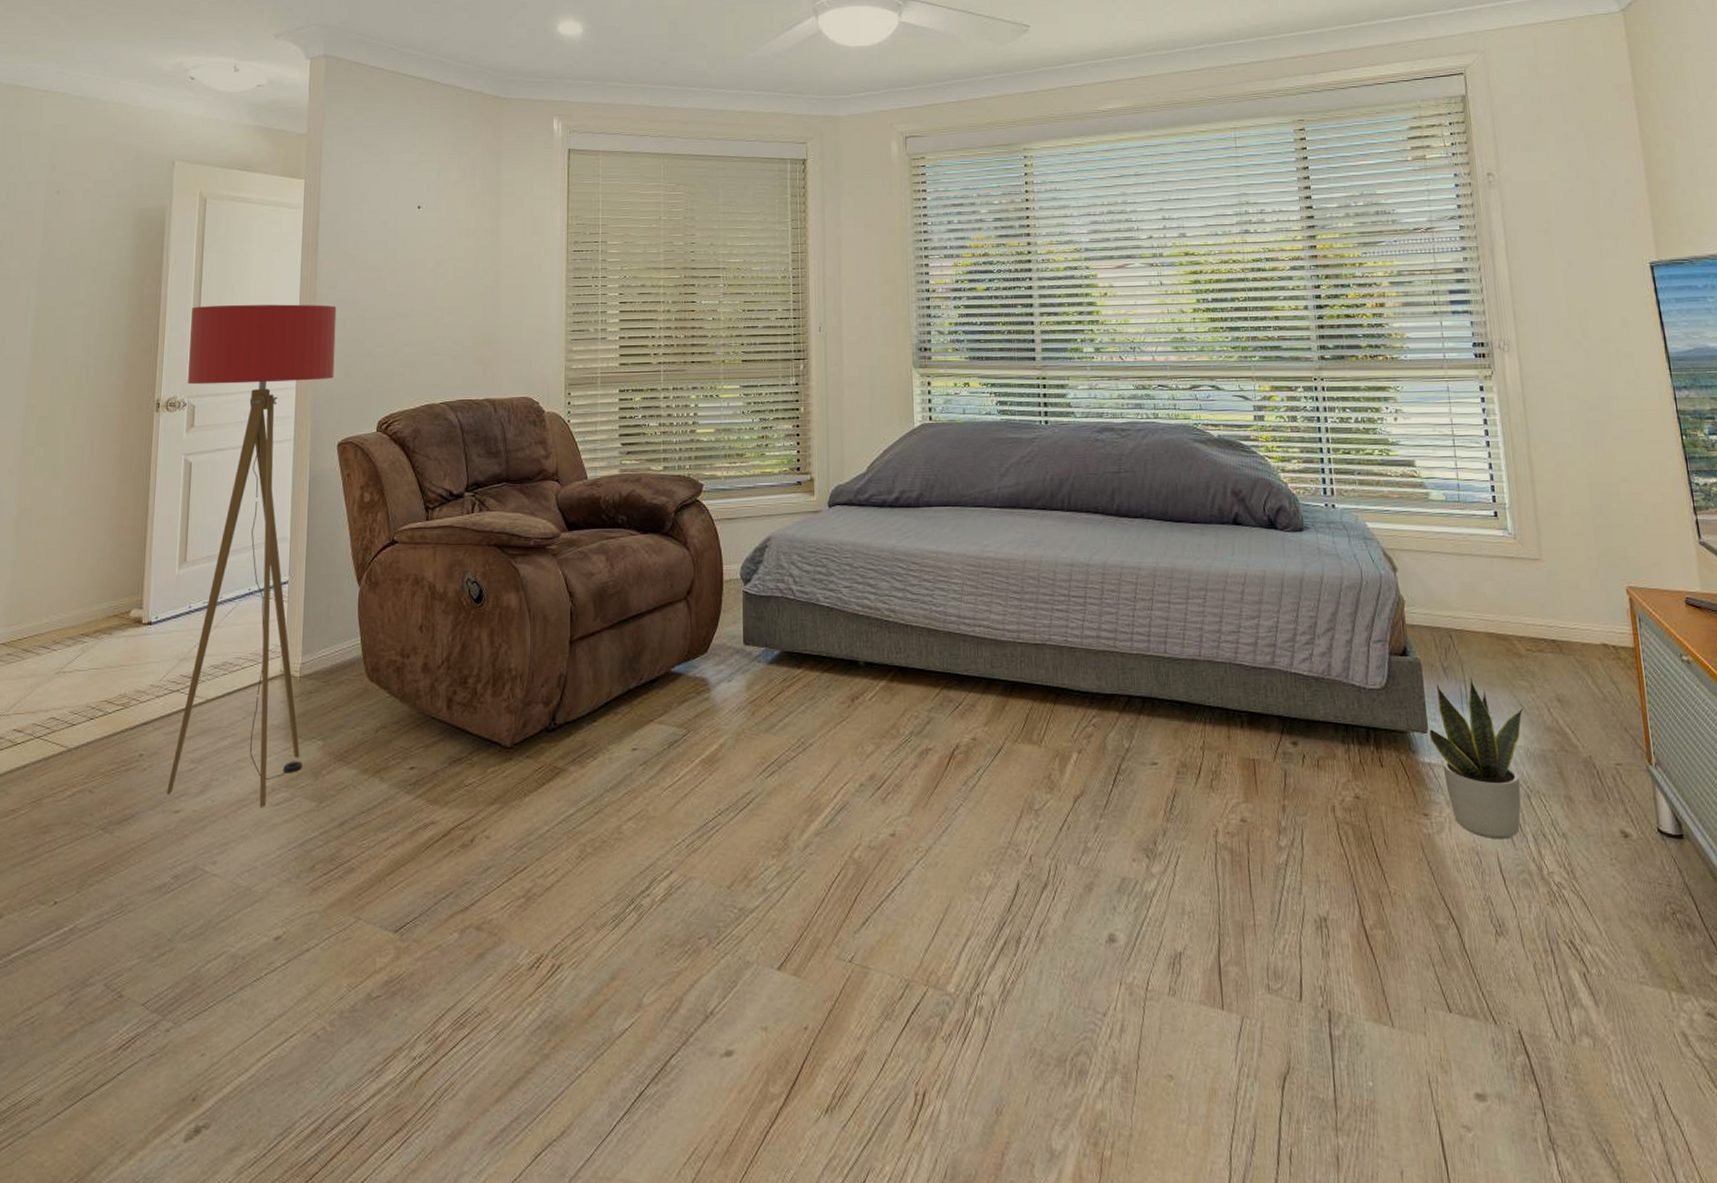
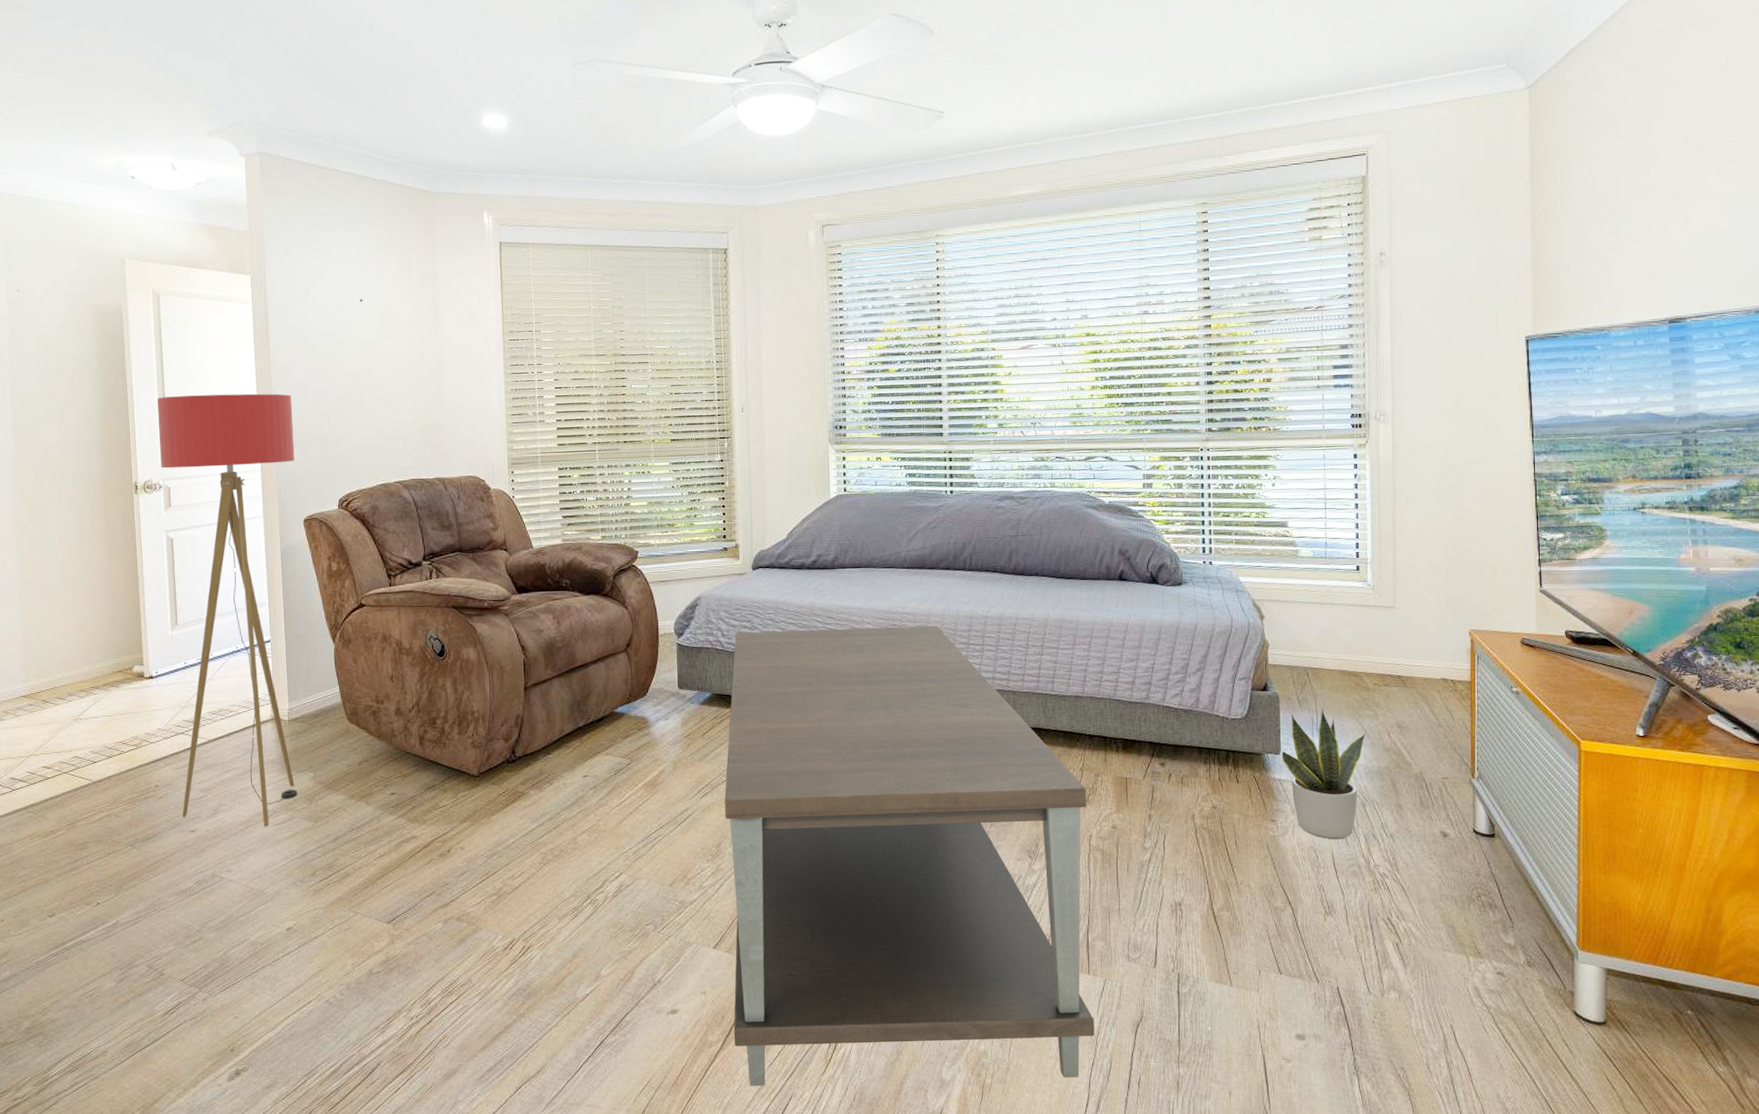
coffee table: none [793,573,1234,1156] -> present [724,625,1095,1086]

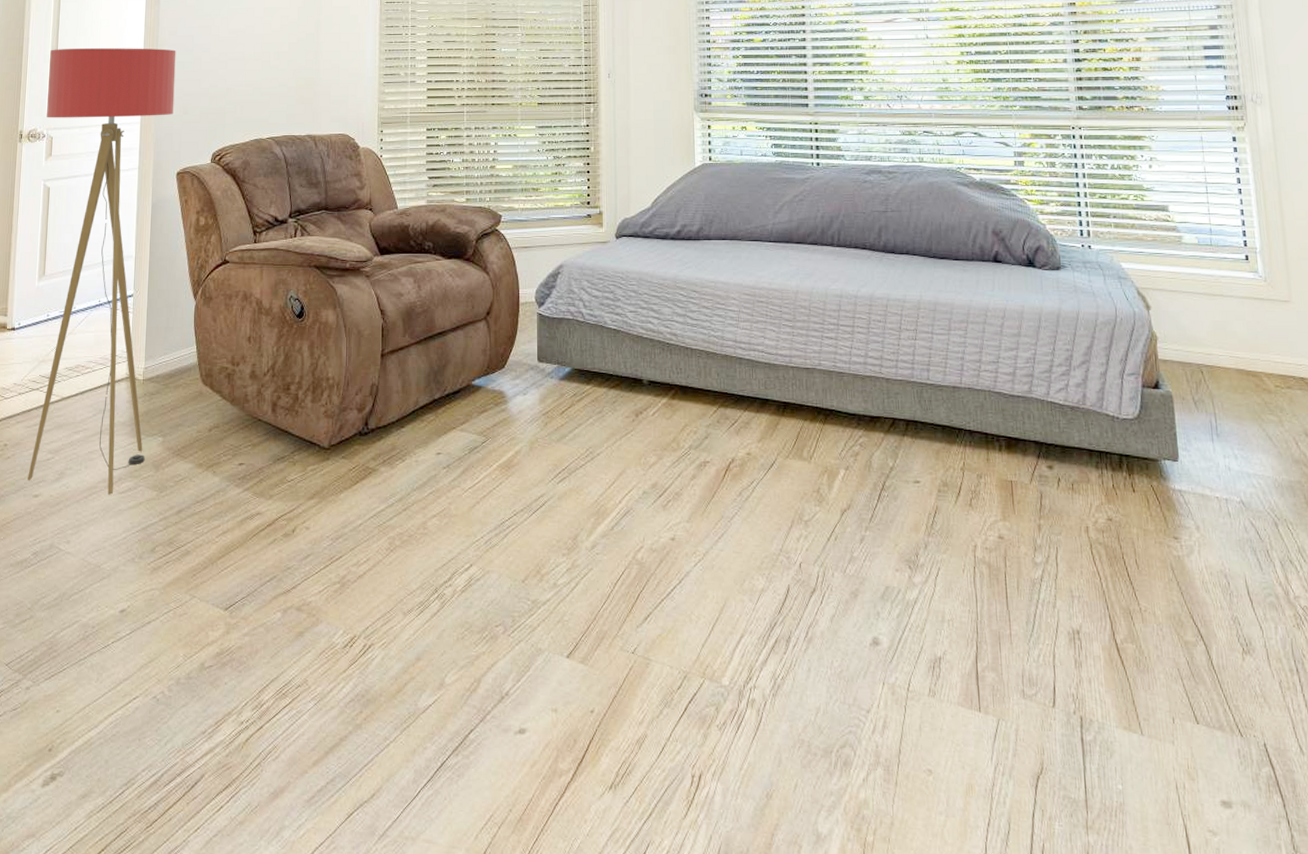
coffee table: present [724,625,1095,1086] -> none [582,303,989,840]
potted plant: present [1281,708,1367,840] -> none [1179,410,1273,564]

